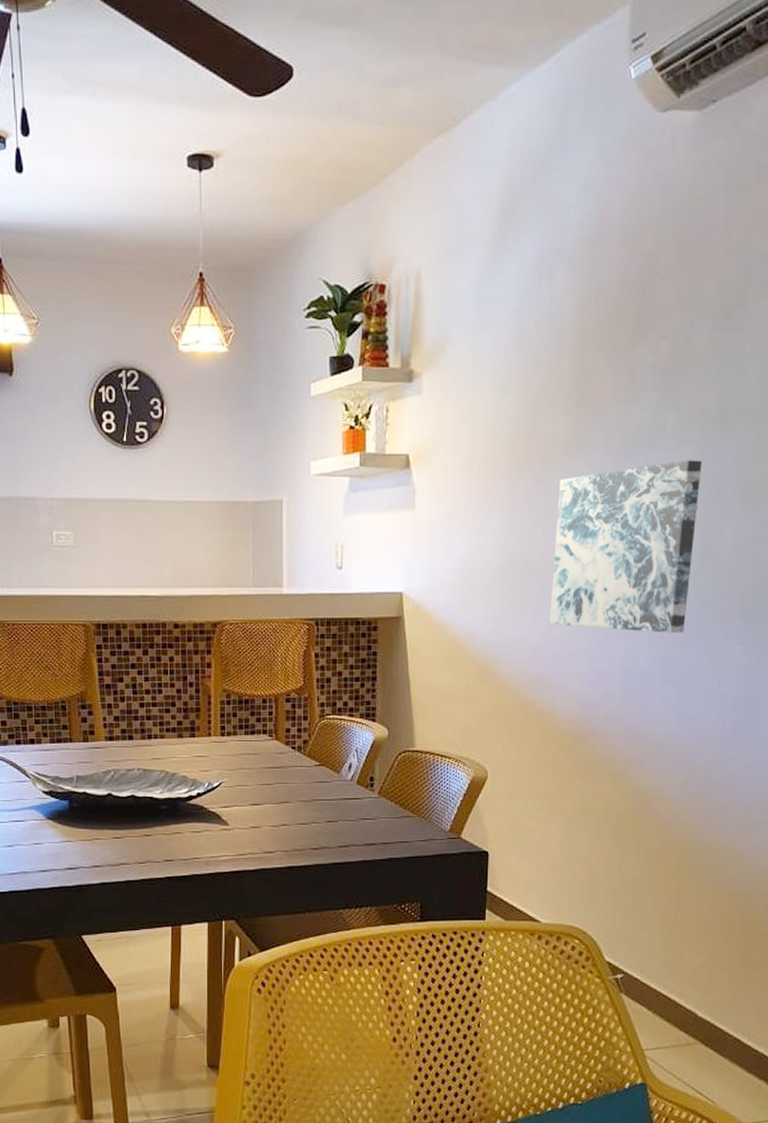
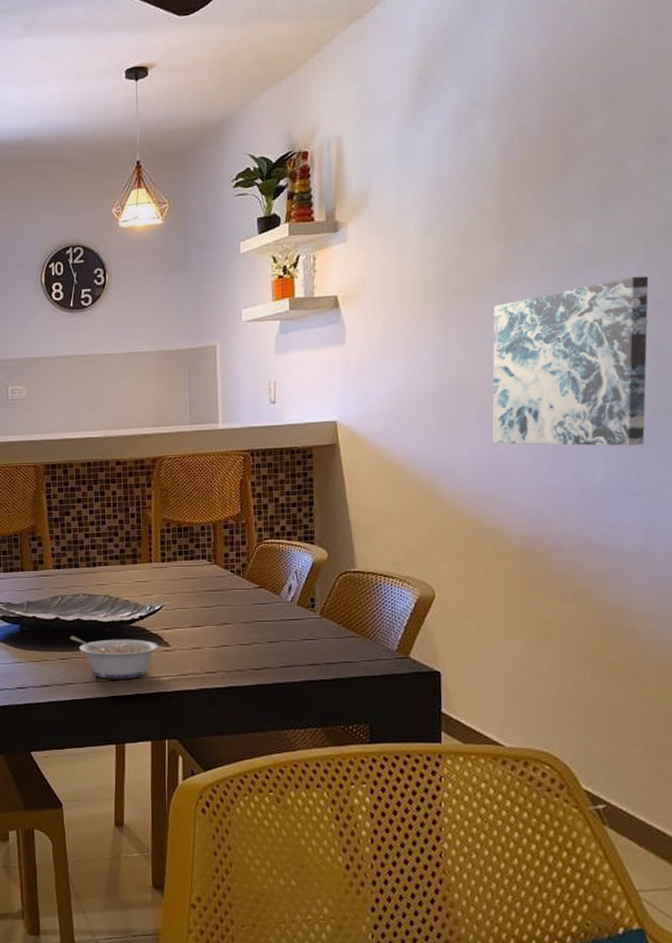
legume: none [123,813,217,859] -> present [70,636,159,679]

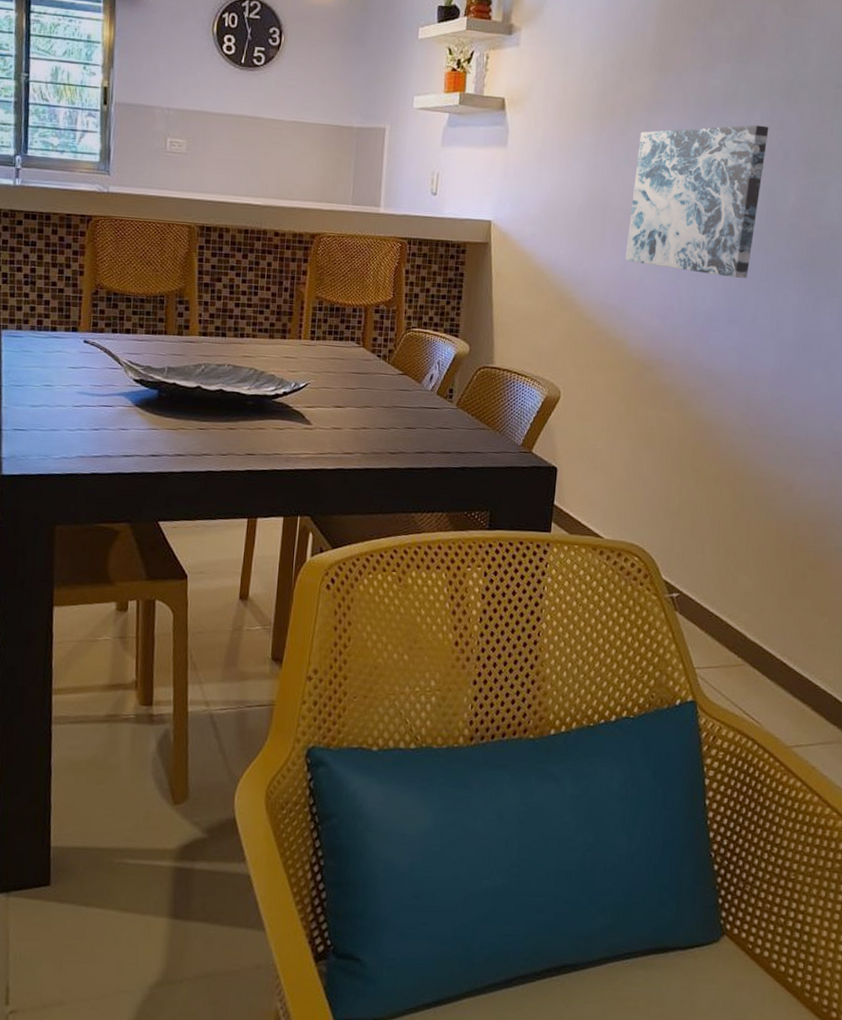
legume: present [70,636,159,679] -> none [210,406,300,454]

